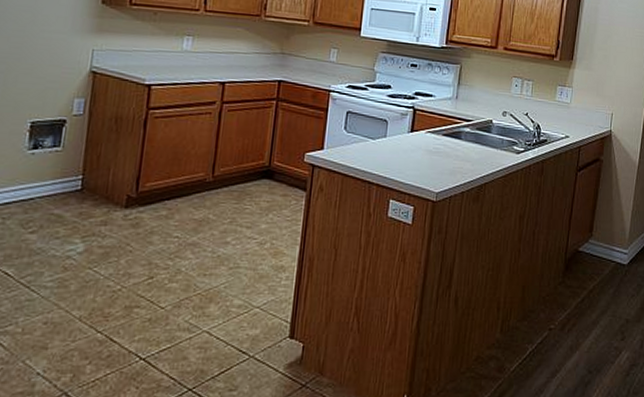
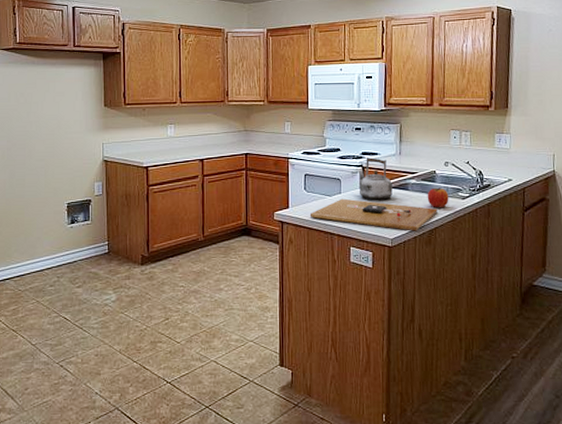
cutting board: none [347,143,490,186] -> present [309,198,438,231]
kettle: none [407,99,445,148] -> present [358,157,393,200]
apple: none [480,138,503,162] -> present [427,186,449,208]

